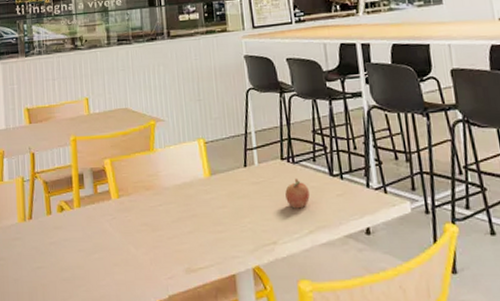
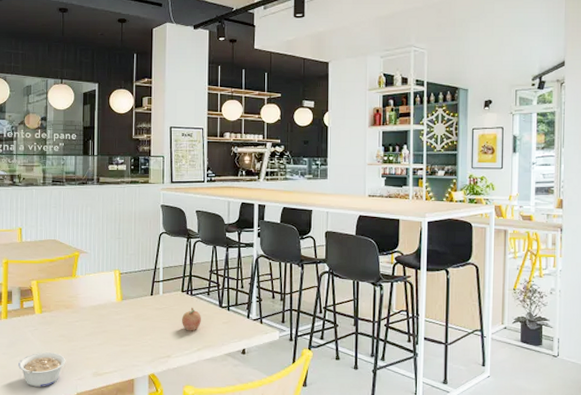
legume: none [97,246,152,290] -> present [18,352,66,387]

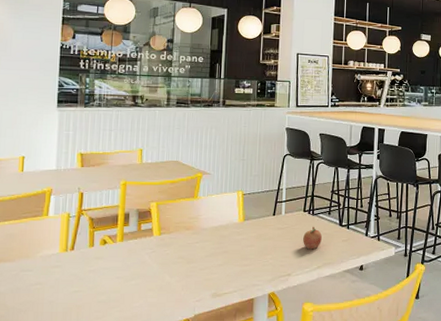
legume: present [18,352,66,387] -> none [133,275,184,311]

